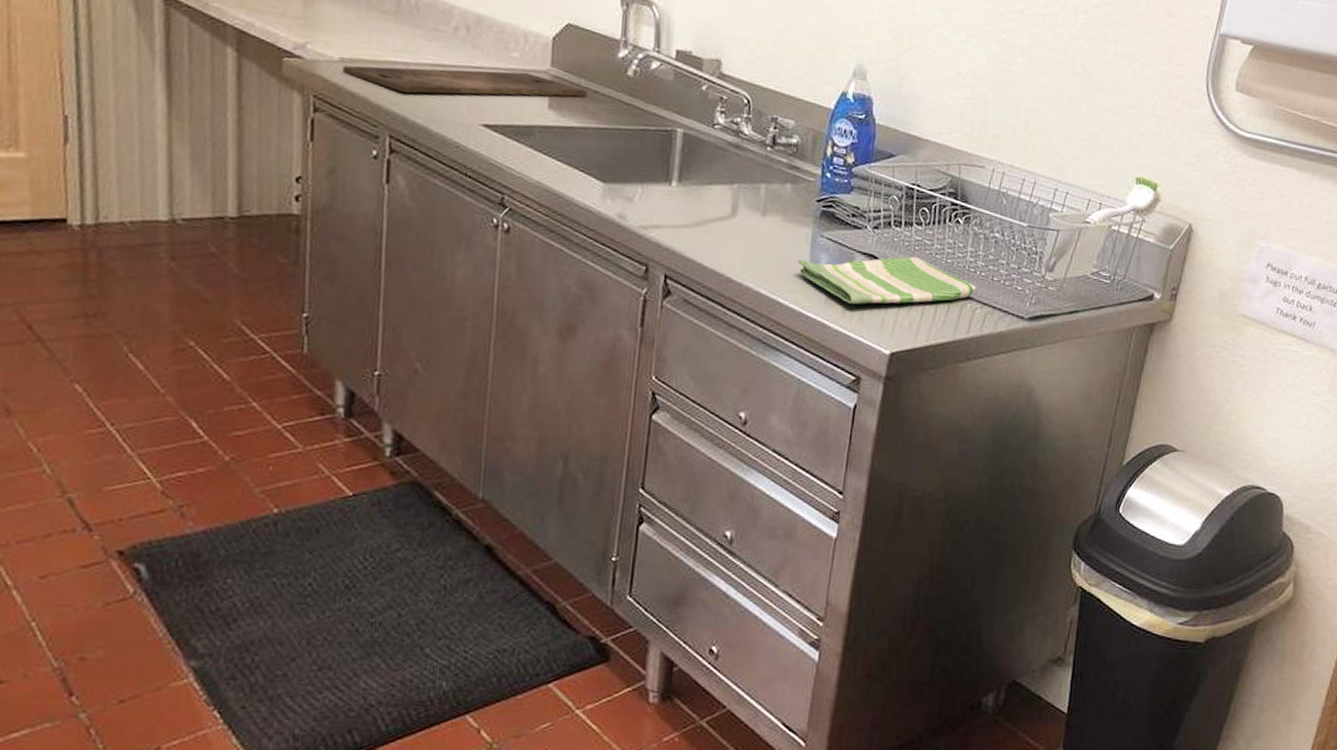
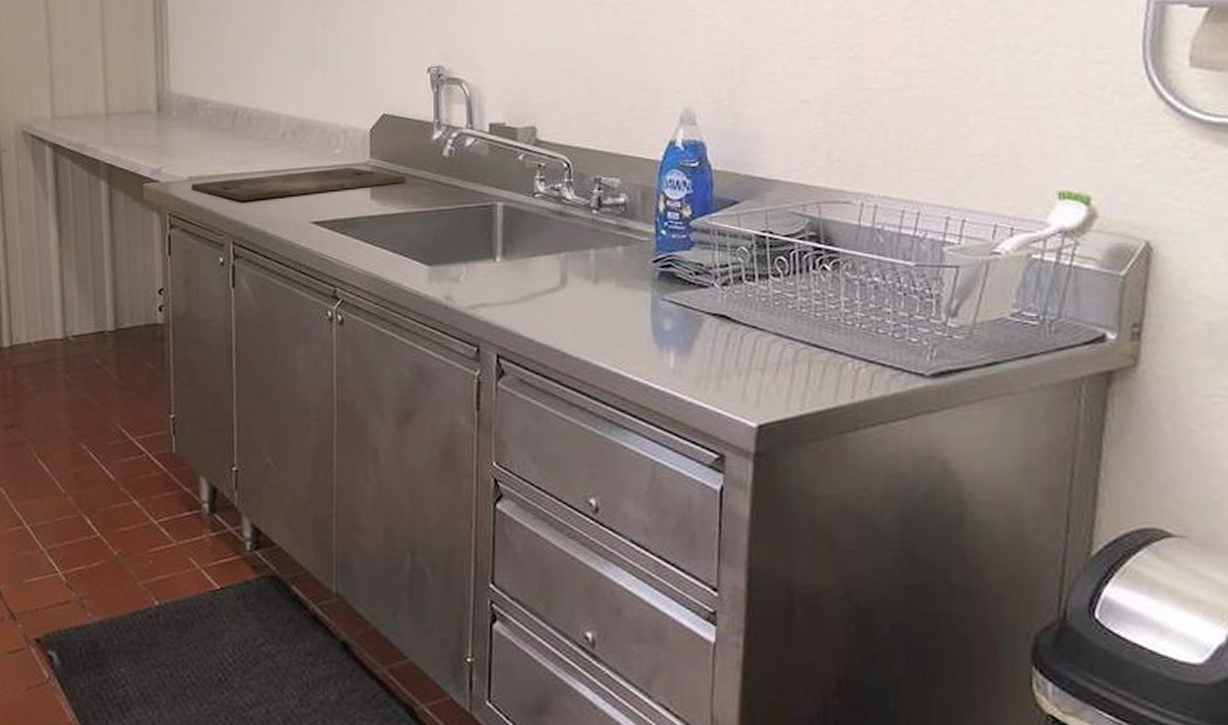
dish towel: present [798,256,976,304] -> none [638,312,857,372]

